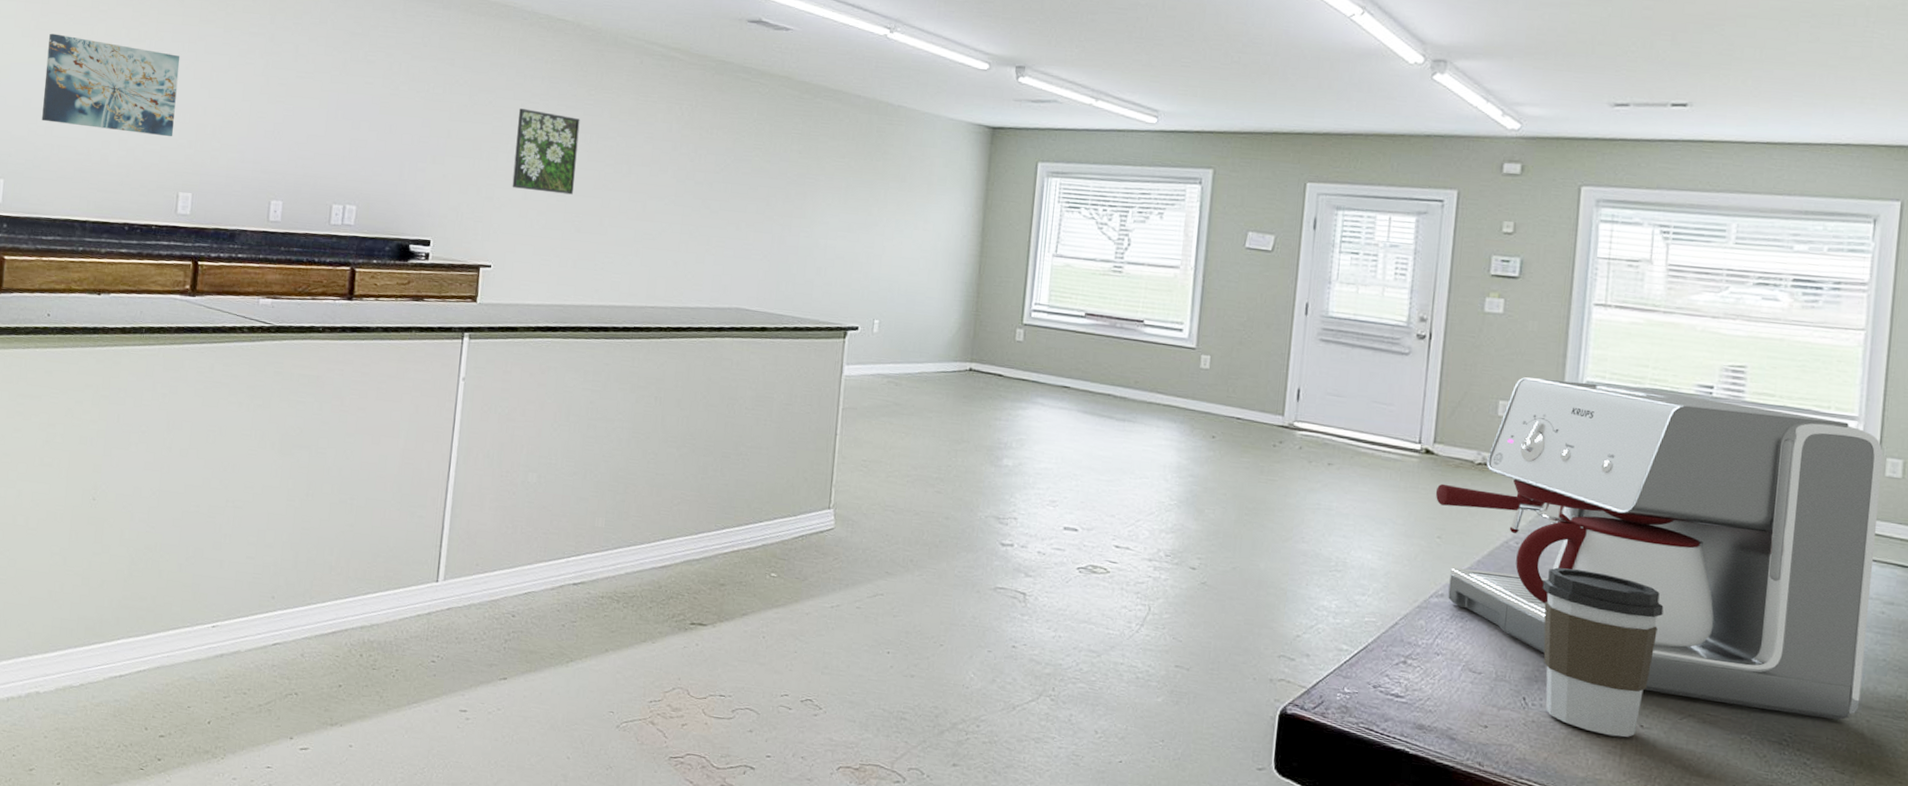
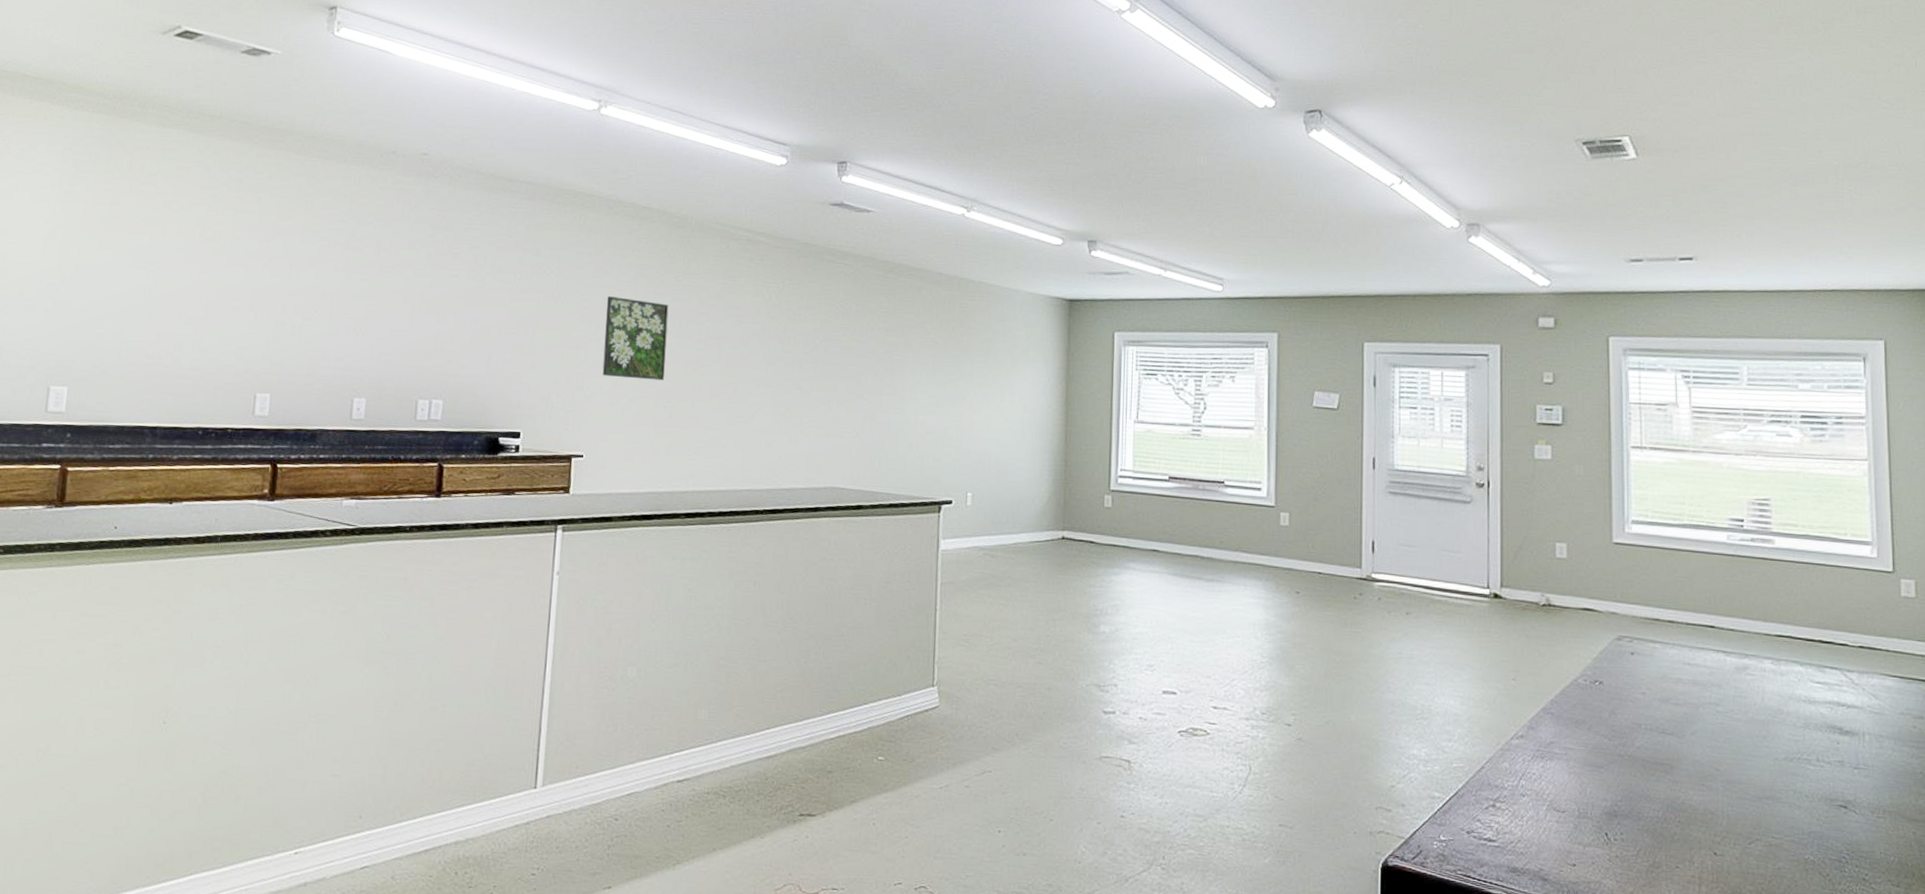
wall art: present [42,33,180,137] -> none [109,235,257,337]
coffee maker: present [1435,377,1883,720] -> none [1507,519,1905,834]
coffee cup: present [1542,567,1664,737] -> none [1612,702,1723,866]

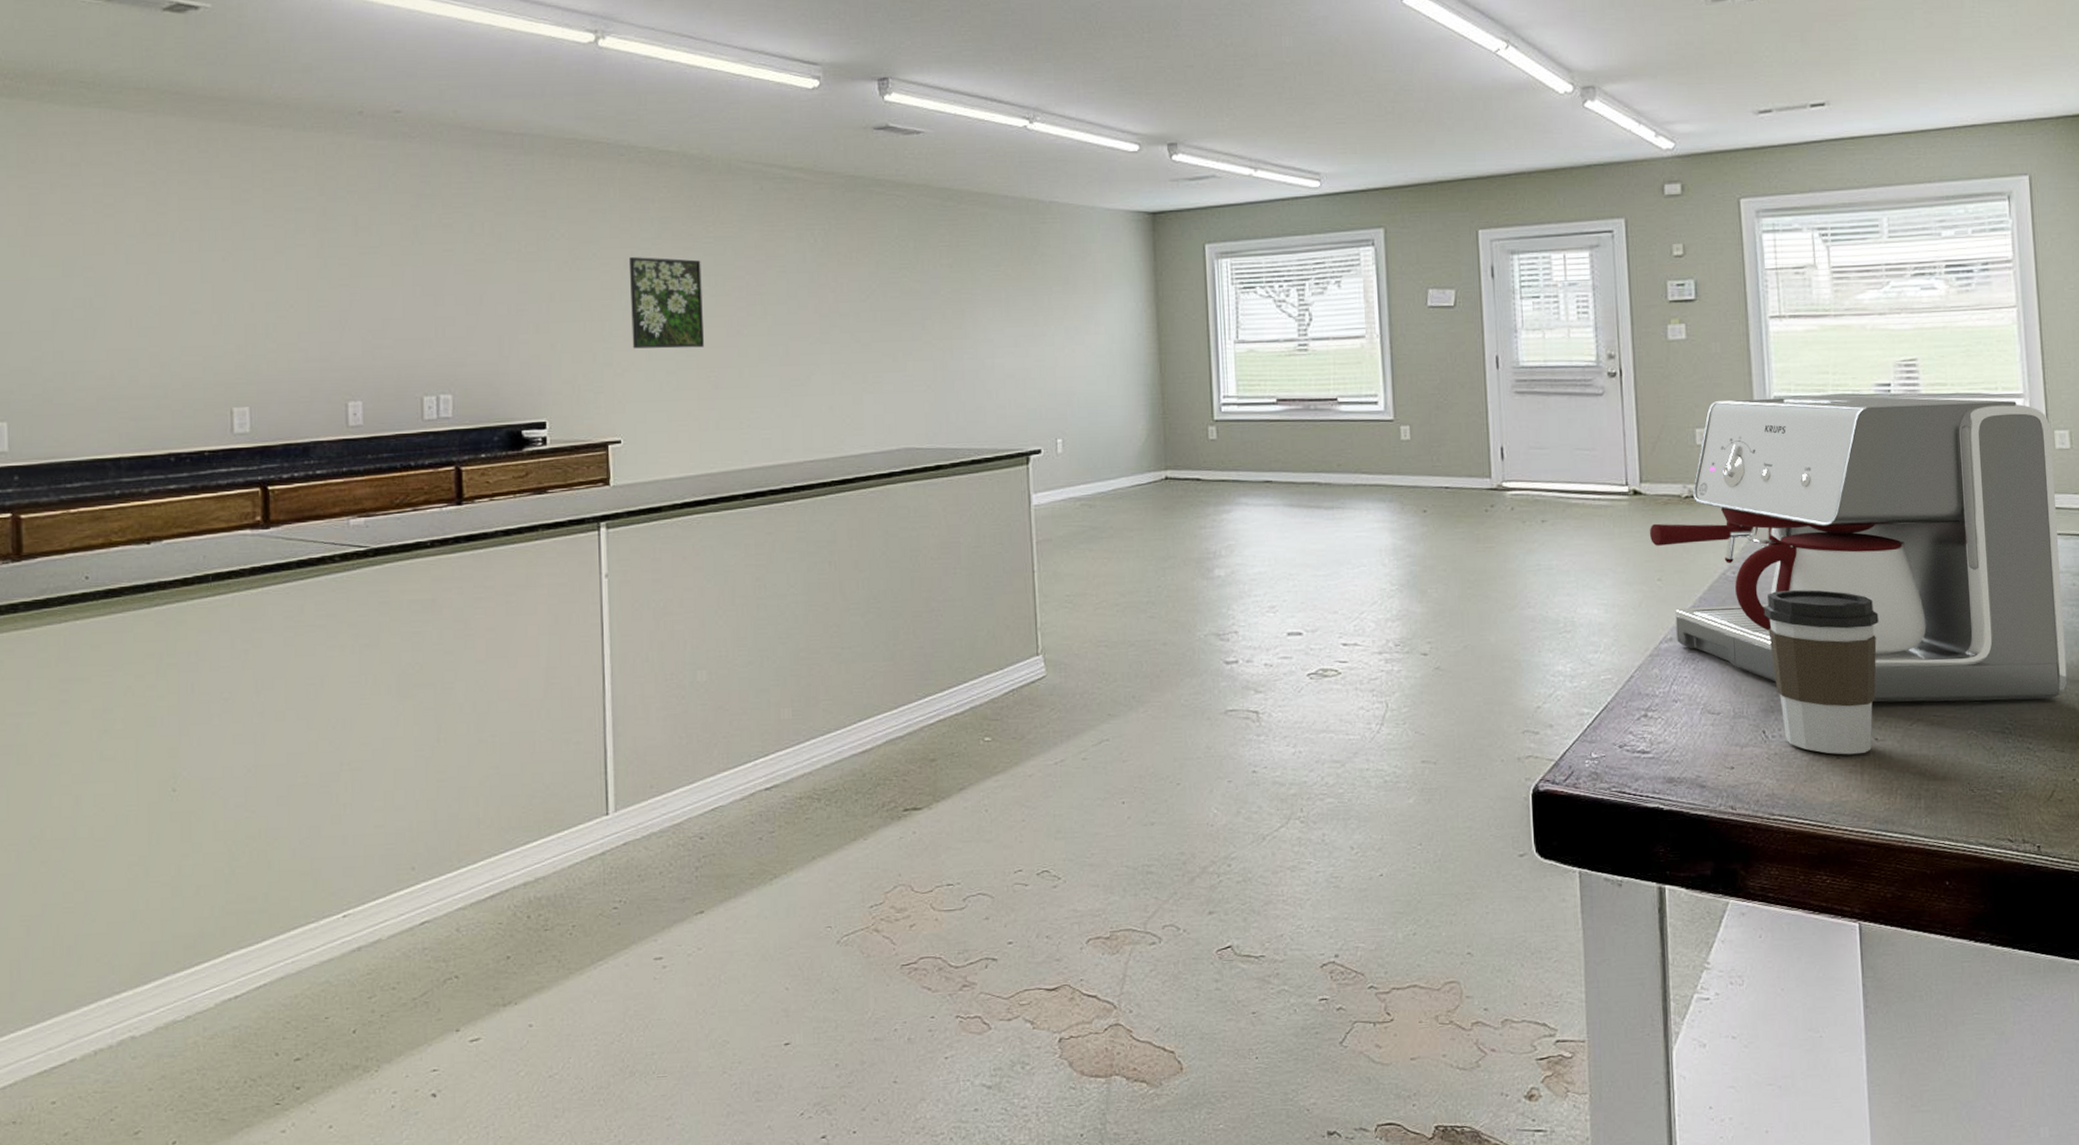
coffee maker: none [1507,519,1905,834] -> present [1649,395,2067,702]
coffee cup: none [1612,702,1723,866] -> present [1763,589,1879,755]

